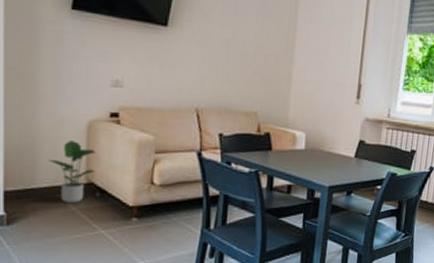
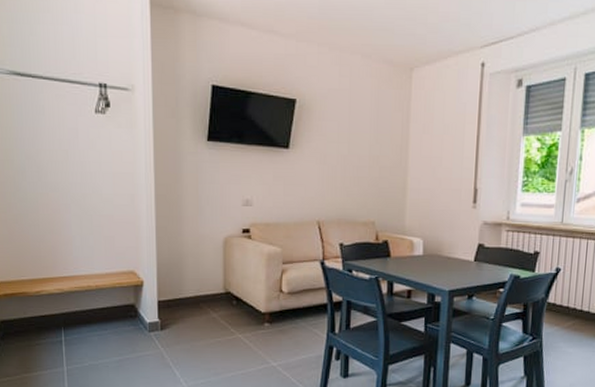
potted plant: present [49,139,96,203] -> none [193,254,232,310]

